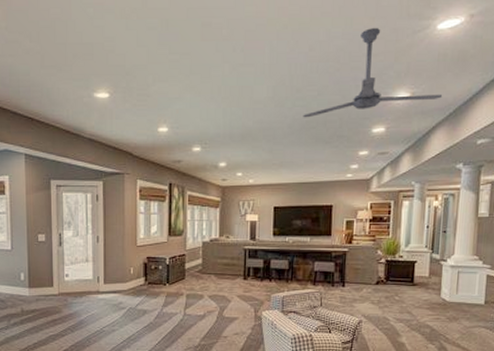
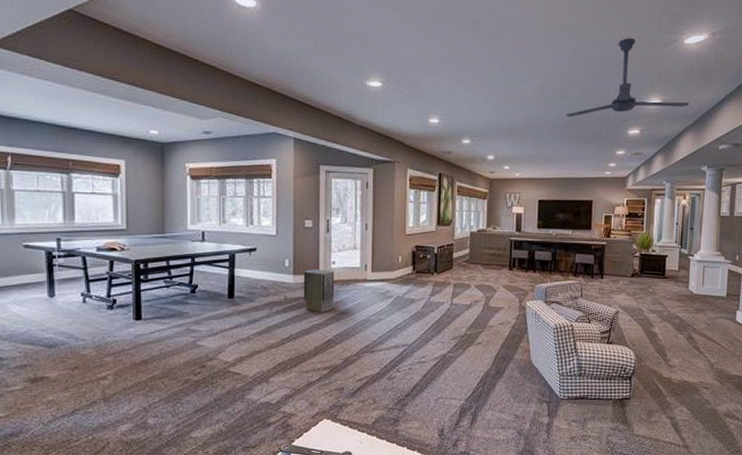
air purifier: none [38,281,69,323] -> present [303,269,335,312]

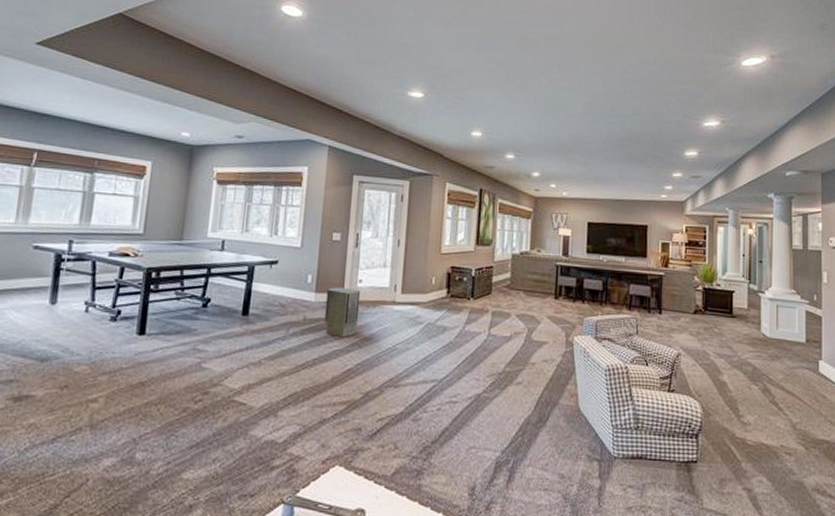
ceiling fan: present [566,37,690,117] -> none [617,57,751,136]

